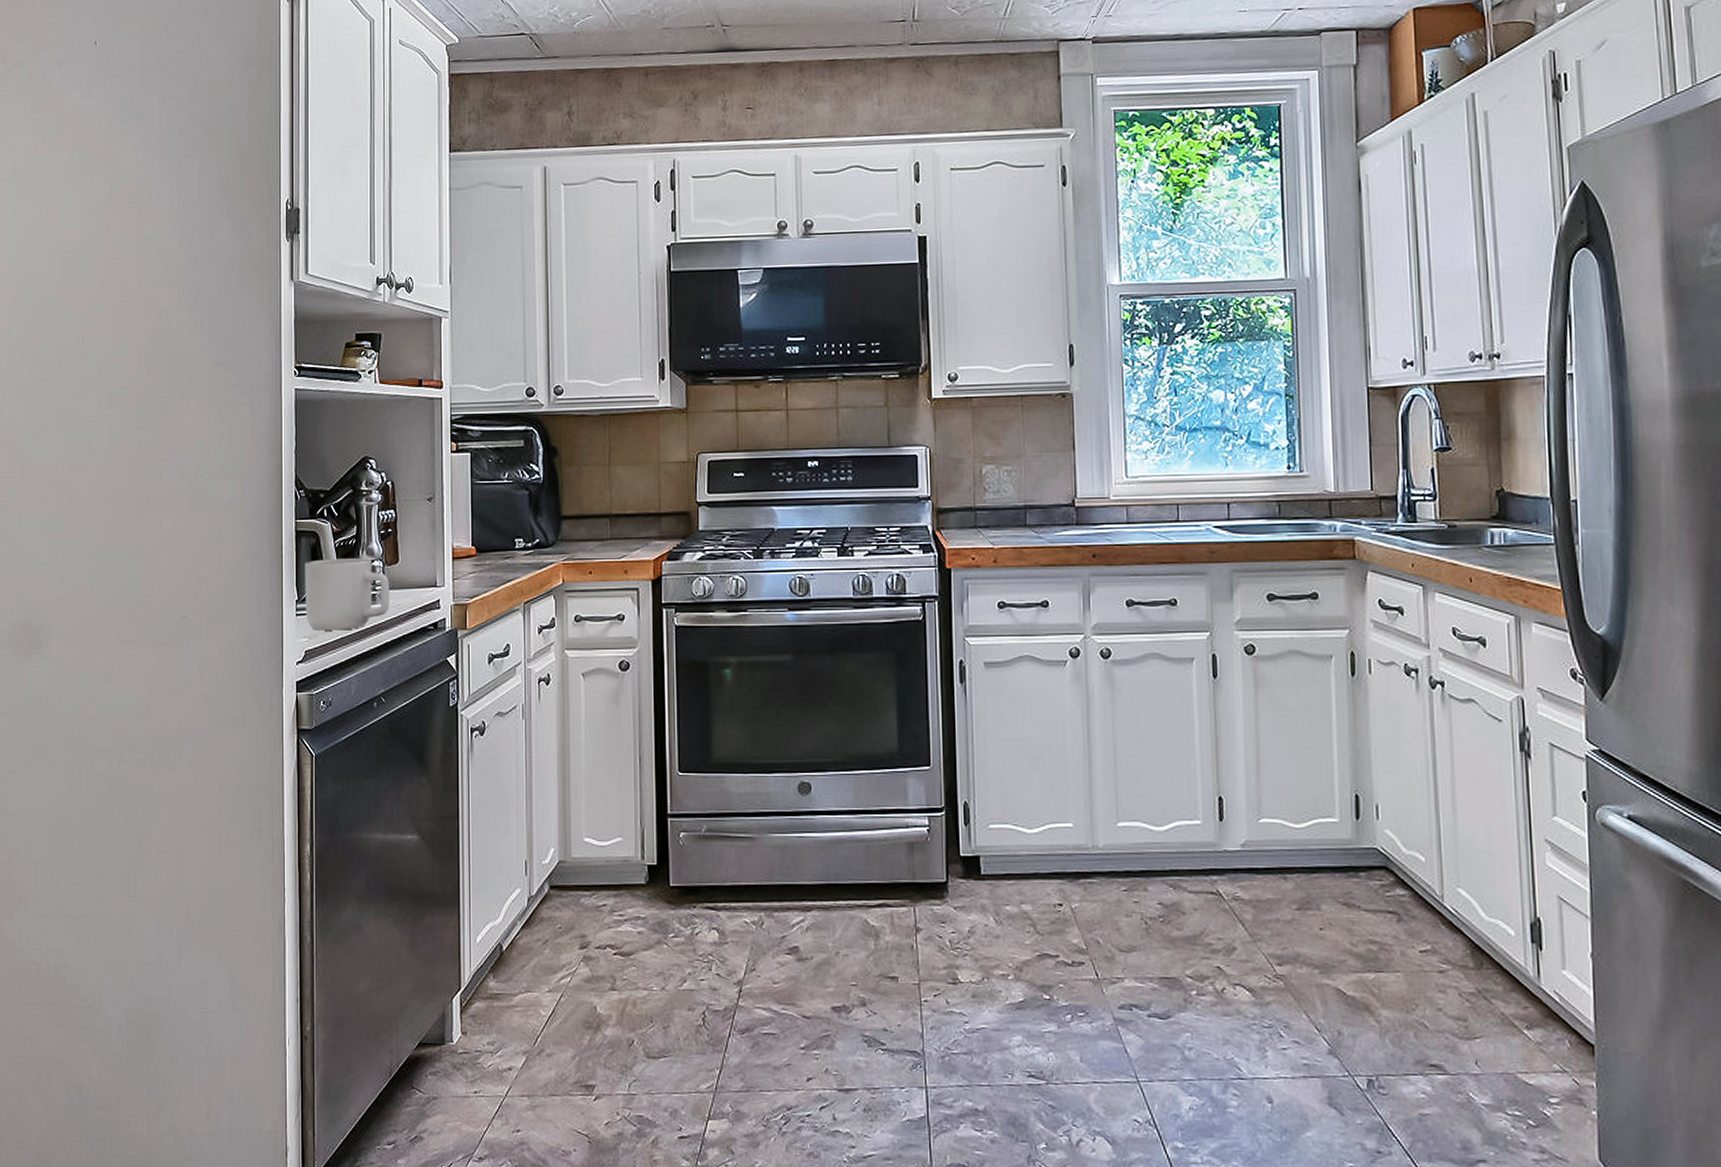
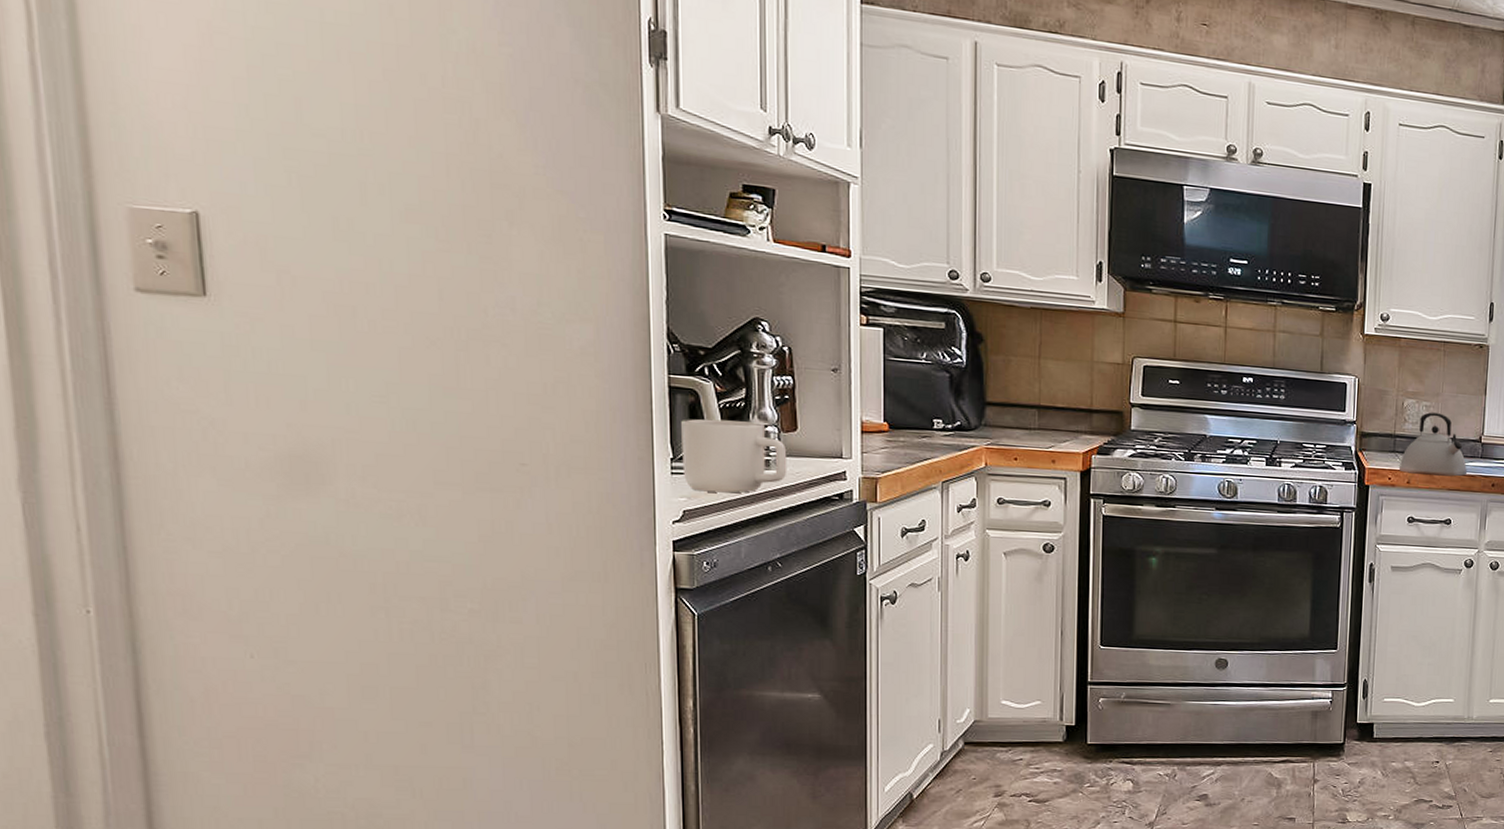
kettle: none [982,478,1062,552] -> present [1398,412,1468,477]

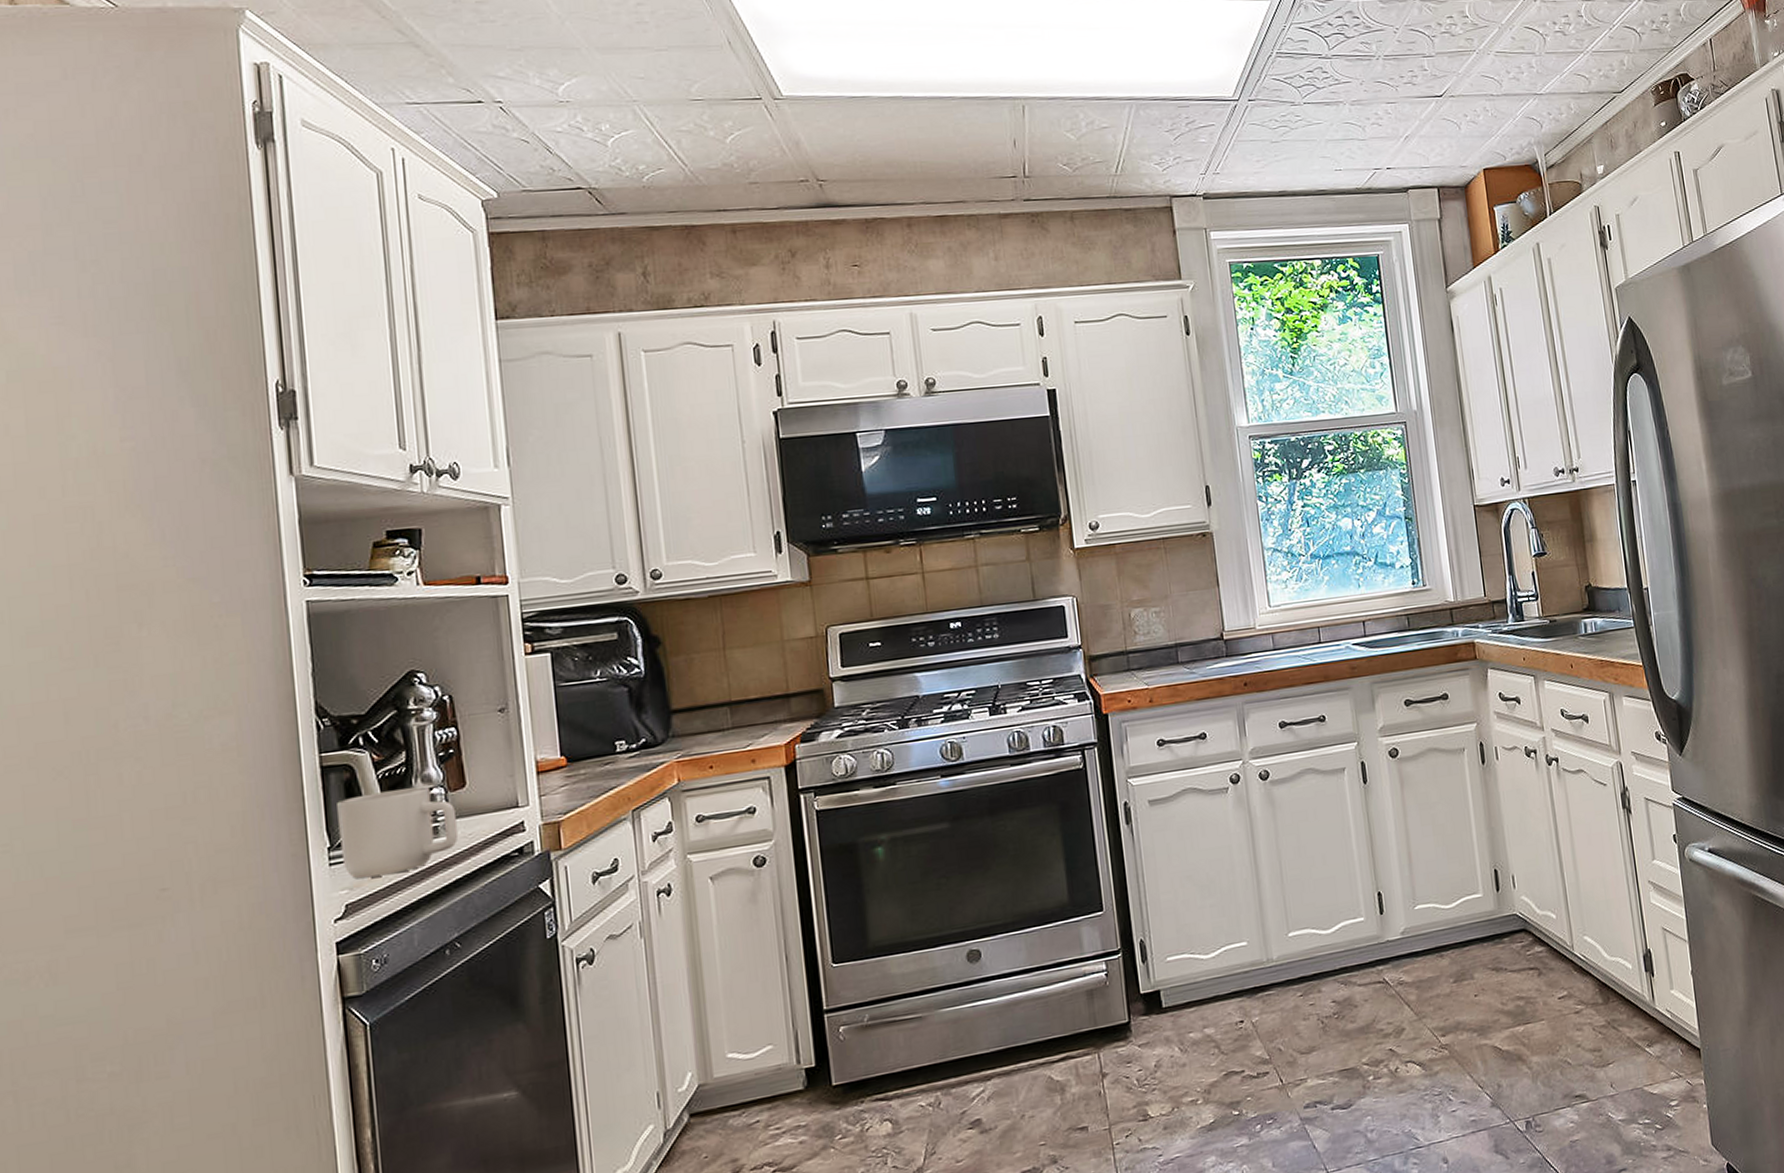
kettle: present [1398,412,1468,477] -> none [1137,617,1215,692]

